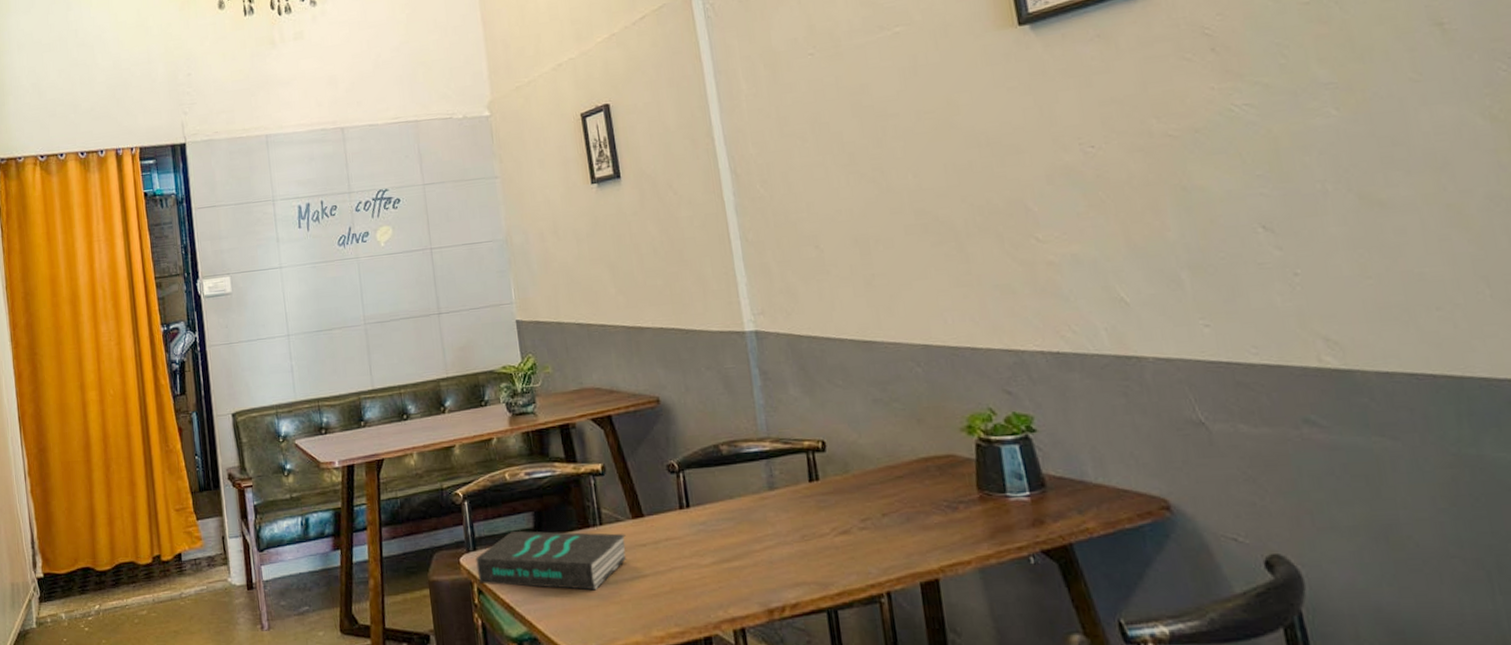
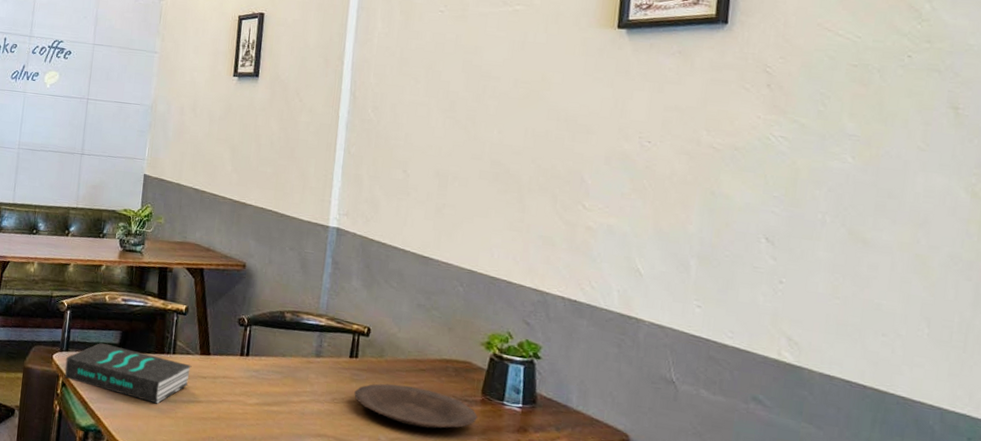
plate: none [825,499,981,549] -> present [354,383,478,429]

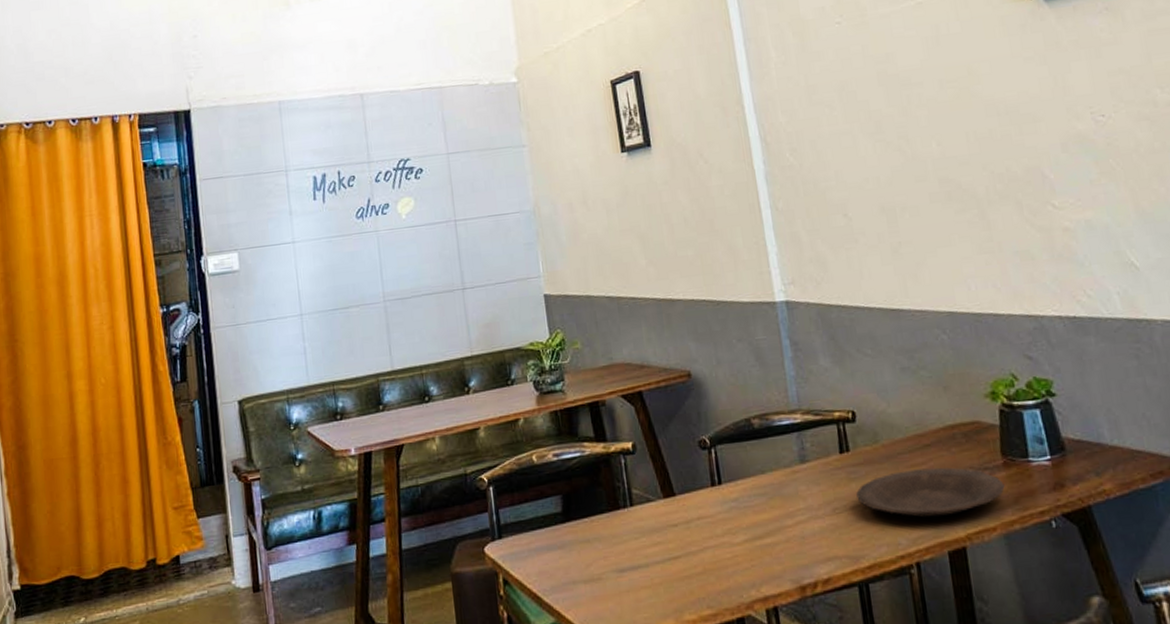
book: present [64,343,192,404] -> none [501,514,659,575]

